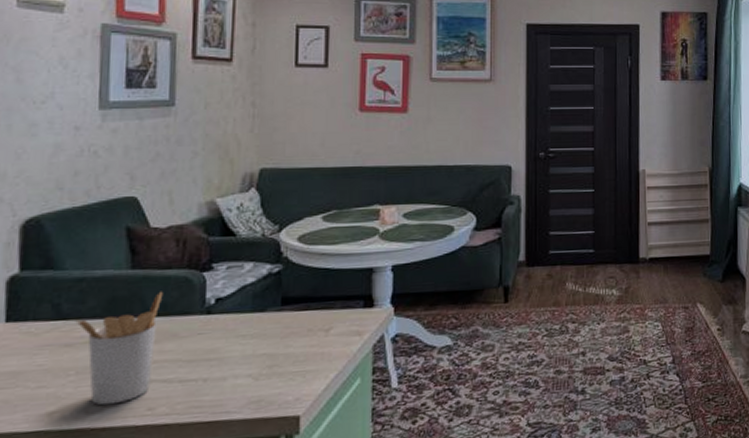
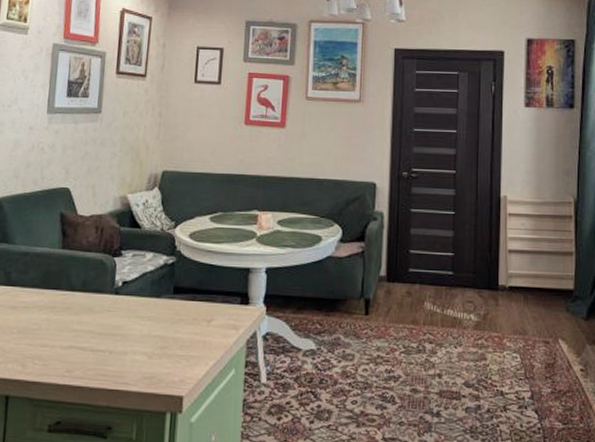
utensil holder: present [75,291,164,406] -> none [20,270,84,363]

